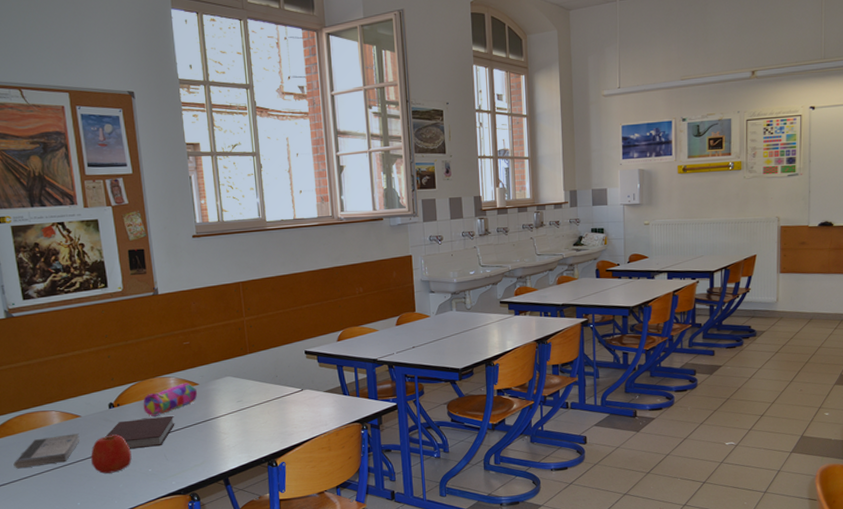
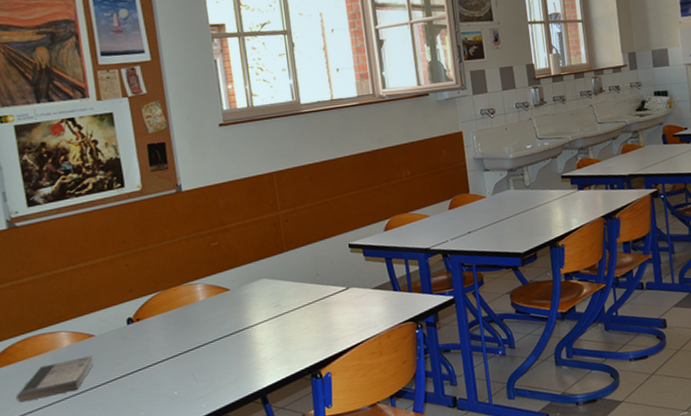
apple: present [91,434,132,474] -> none [107,354,155,401]
notebook: present [105,415,175,449] -> none [123,327,204,370]
pencil case: present [143,382,198,416] -> none [166,288,229,330]

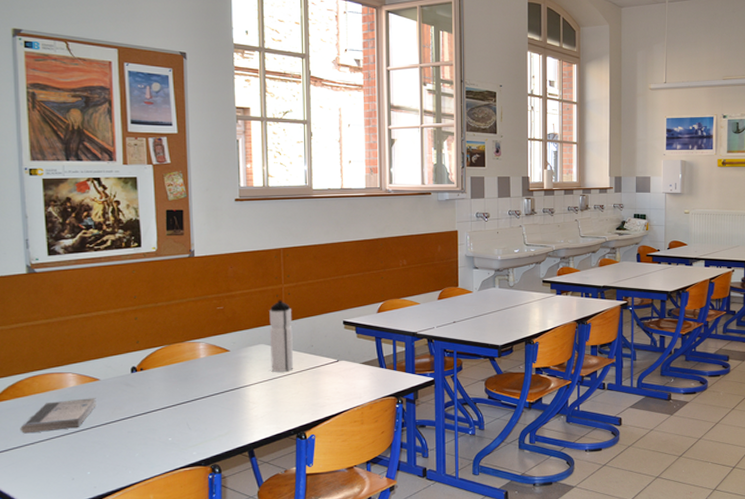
water bottle: none [268,228,301,308] -> present [269,299,294,372]

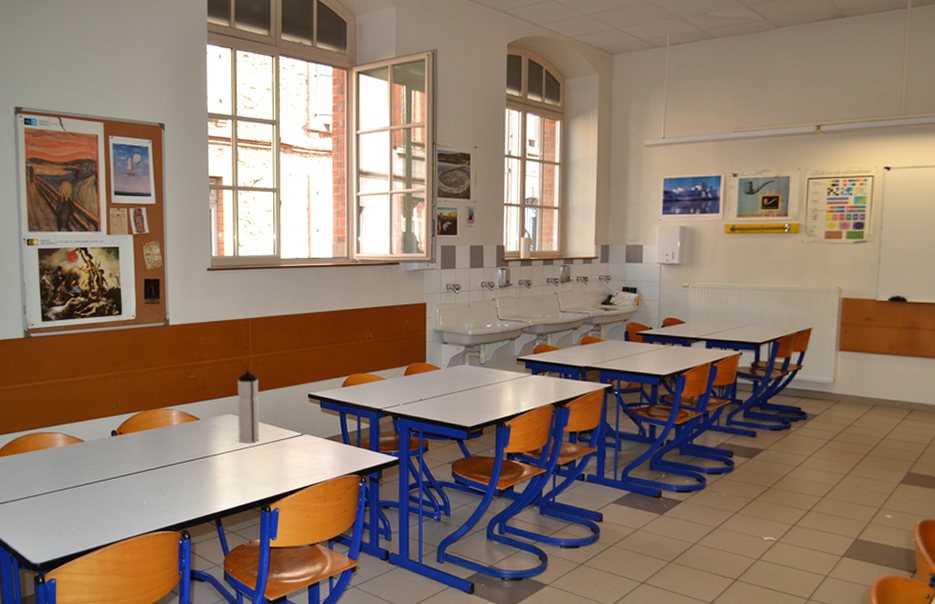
book: present [20,398,96,434] -> none [17,458,81,488]

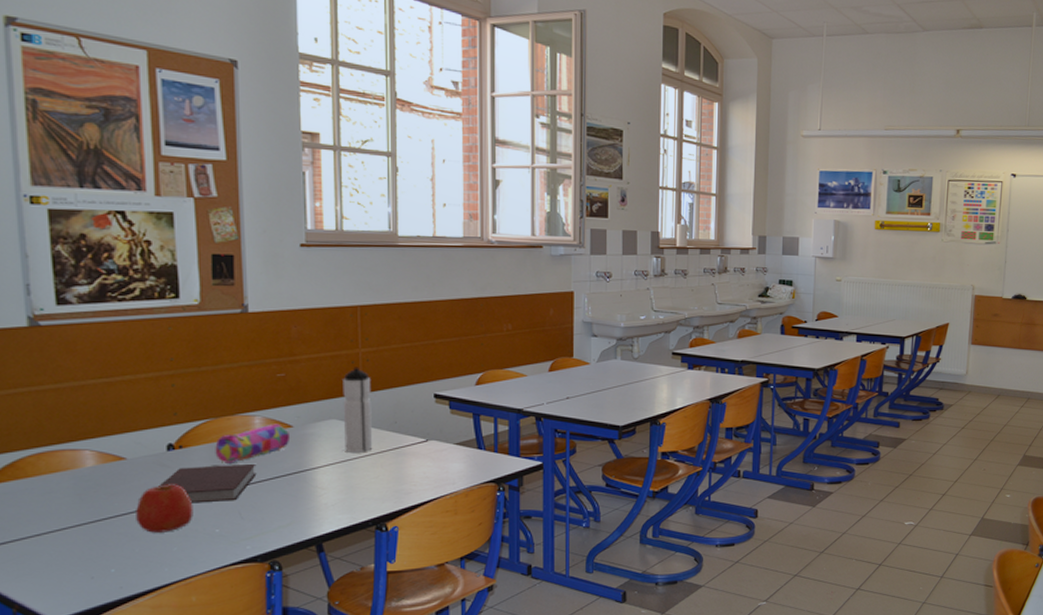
apple: none [90,463,129,502] -> present [136,484,193,533]
notebook: none [105,448,173,480] -> present [159,463,257,504]
pencil case: none [144,416,198,448] -> present [215,424,291,463]

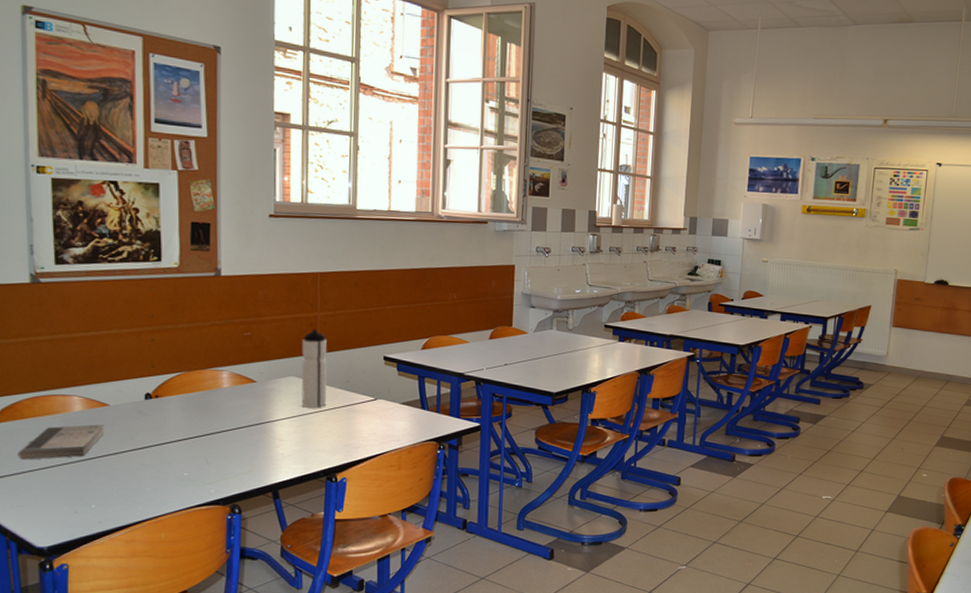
book: none [22,480,122,523] -> present [17,424,105,460]
apple: present [136,484,193,533] -> none [115,430,166,474]
notebook: present [159,463,257,504] -> none [136,414,223,449]
pencil case: present [215,424,291,463] -> none [187,378,254,413]

